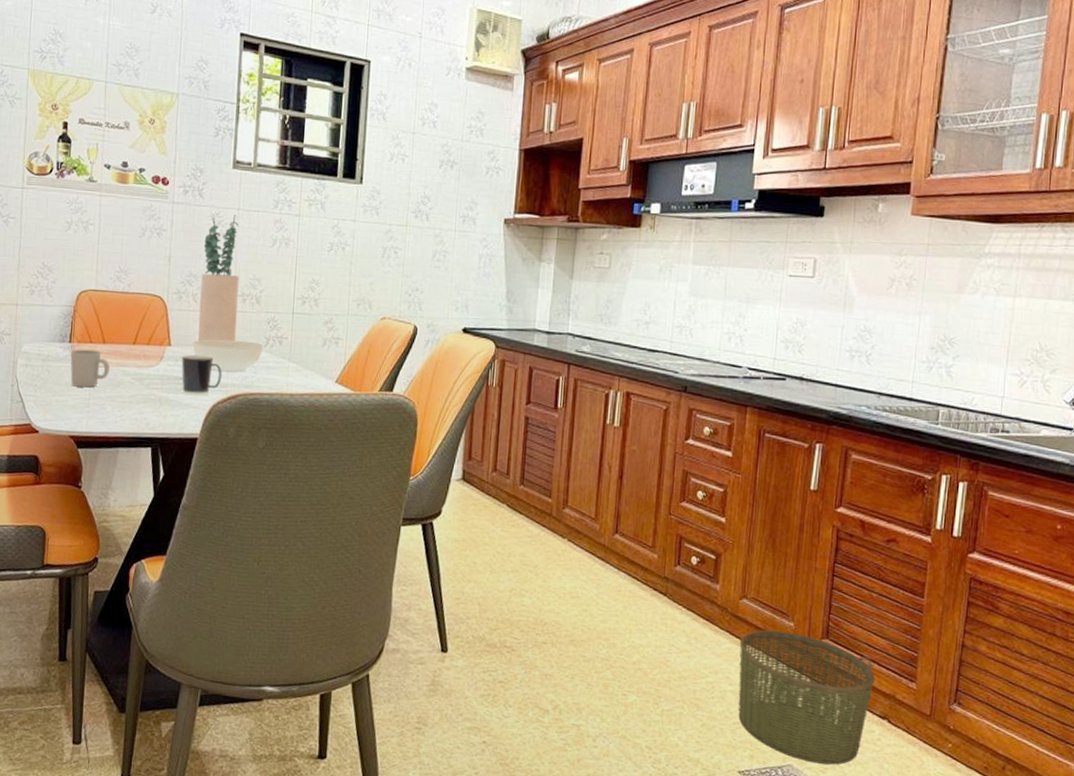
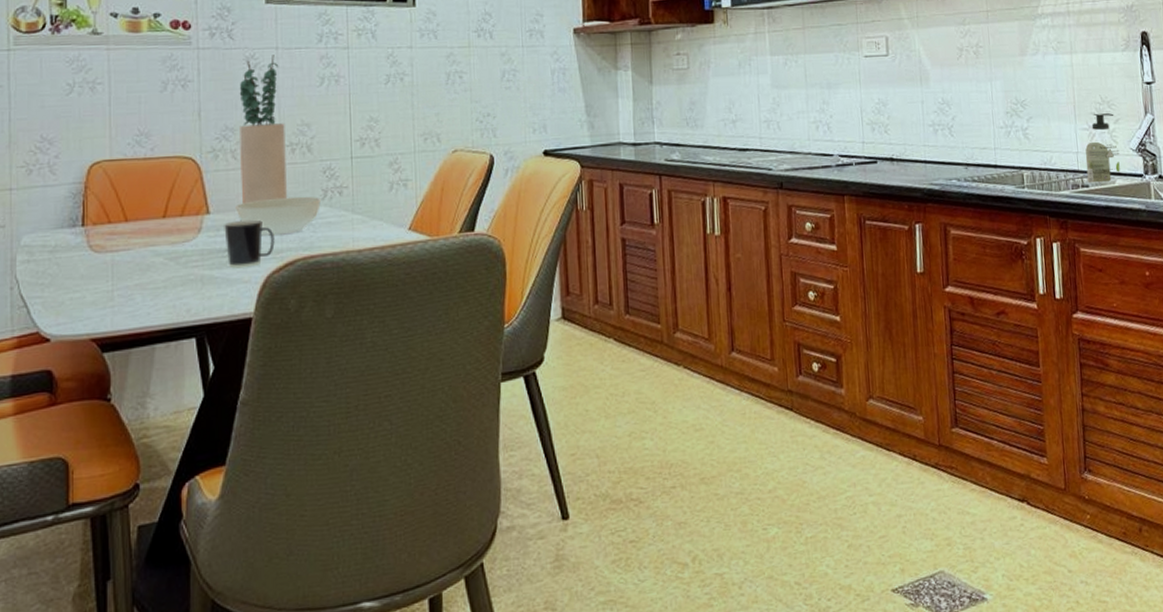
mug: present [70,349,110,388] -> none [85,231,135,279]
basket: present [738,629,875,765] -> none [872,426,1009,564]
soap dispenser: none [1009,360,1052,431] -> present [1085,113,1120,183]

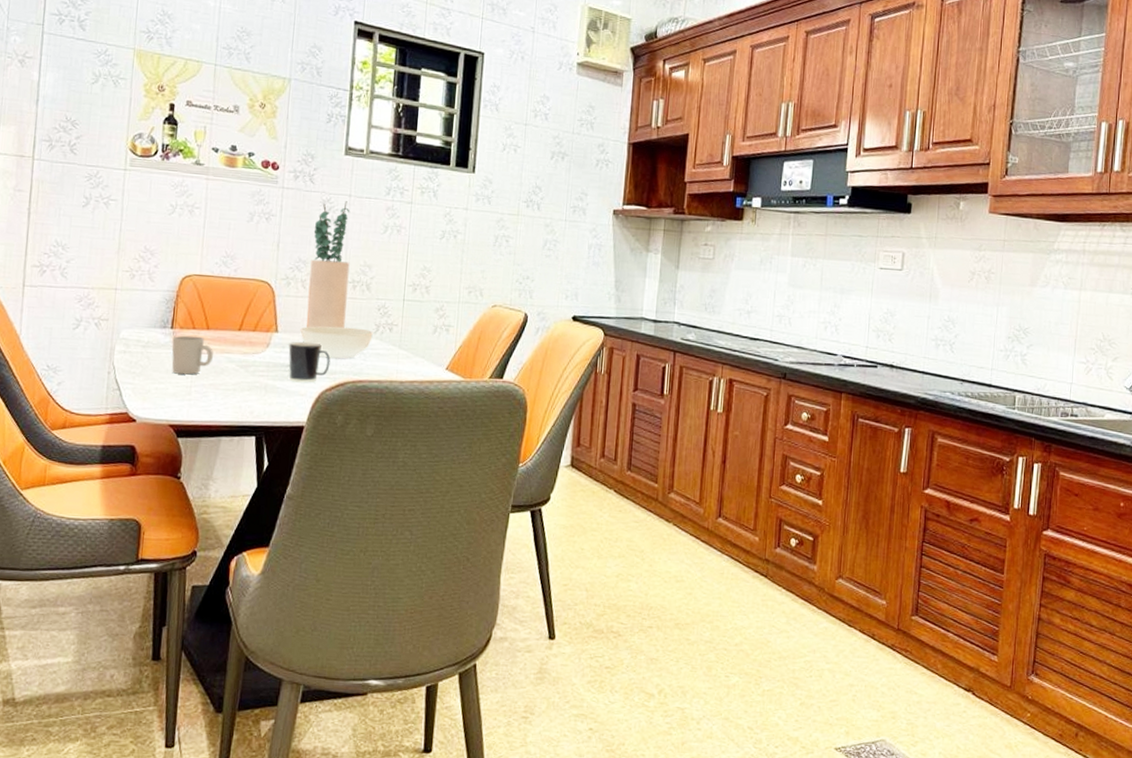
mug: none [85,231,135,279] -> present [171,335,213,375]
soap dispenser: present [1085,113,1120,183] -> none [1077,349,1114,415]

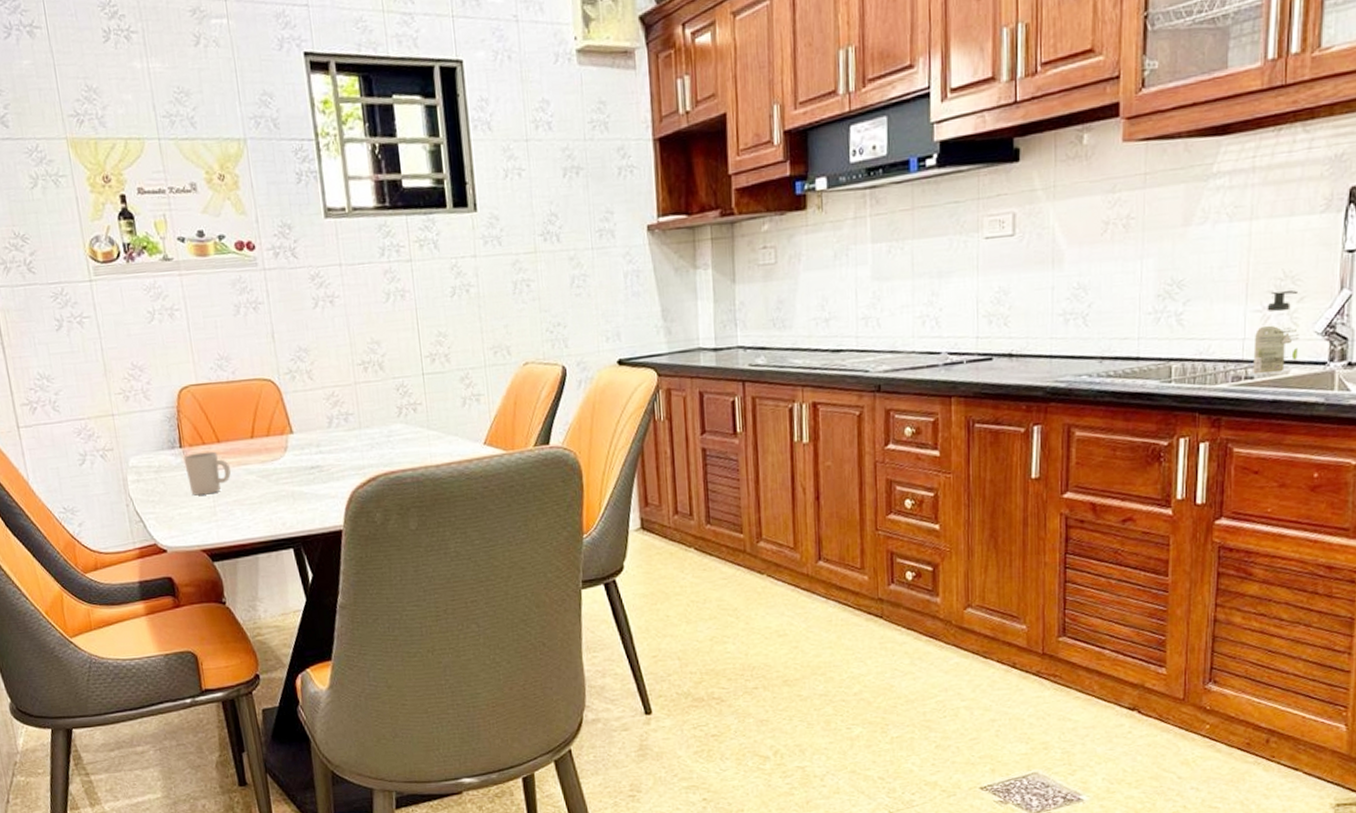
mug: present [288,341,331,383] -> none [307,437,357,485]
bowl: present [300,326,373,360] -> none [316,413,397,454]
vase: present [306,201,350,328] -> none [308,272,365,423]
soap dispenser: none [1077,349,1114,415] -> present [1253,290,1300,374]

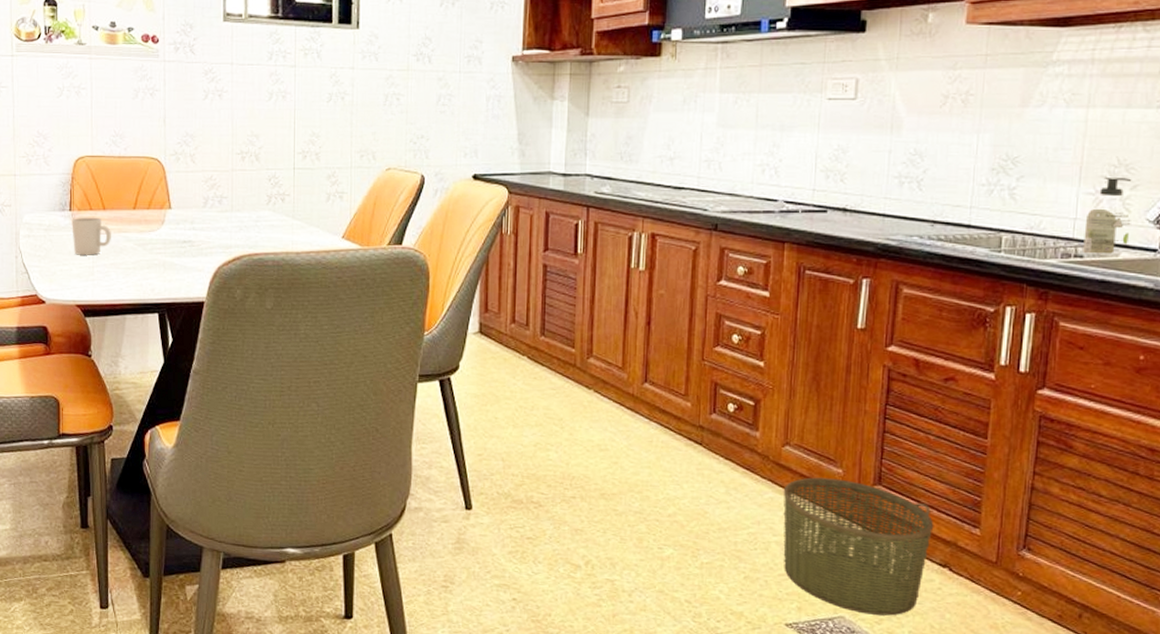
basket: none [968,635,1121,767] -> present [783,477,934,616]

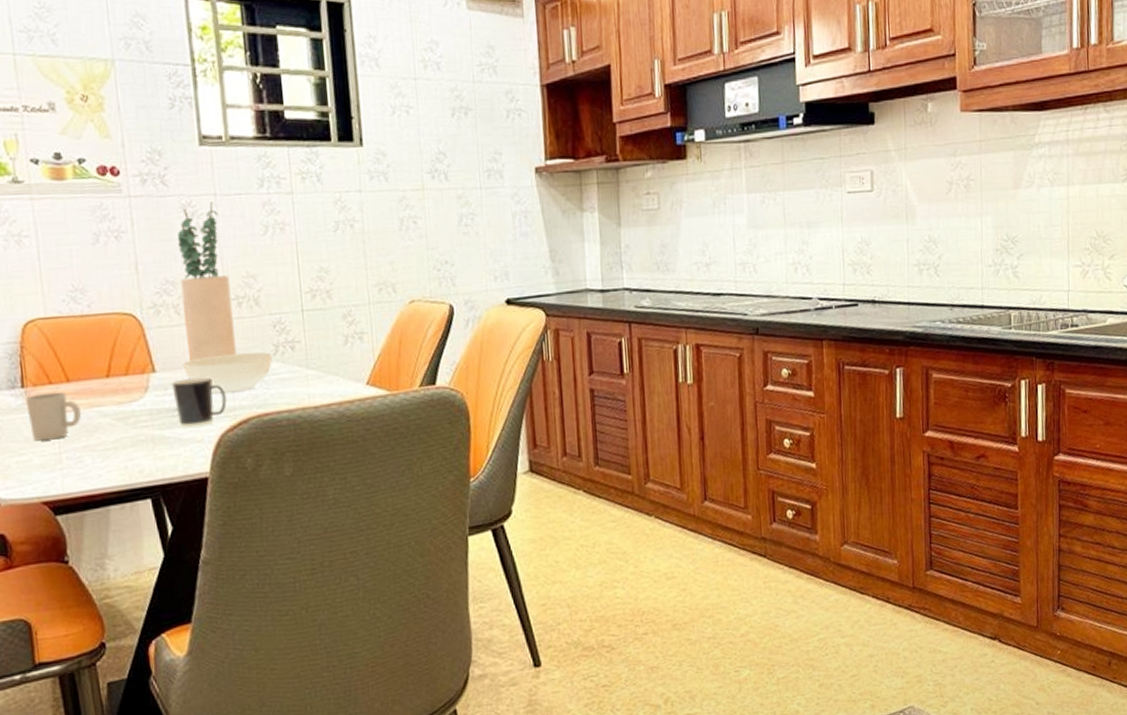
mug: none [183,217,225,259] -> present [172,377,227,428]
bowl: none [193,199,265,234] -> present [182,351,273,395]
vase: none [197,70,238,203] -> present [177,202,238,361]
basket: present [783,477,934,616] -> none [846,570,982,700]
soap dispenser: present [1083,176,1132,254] -> none [1076,249,1113,323]

